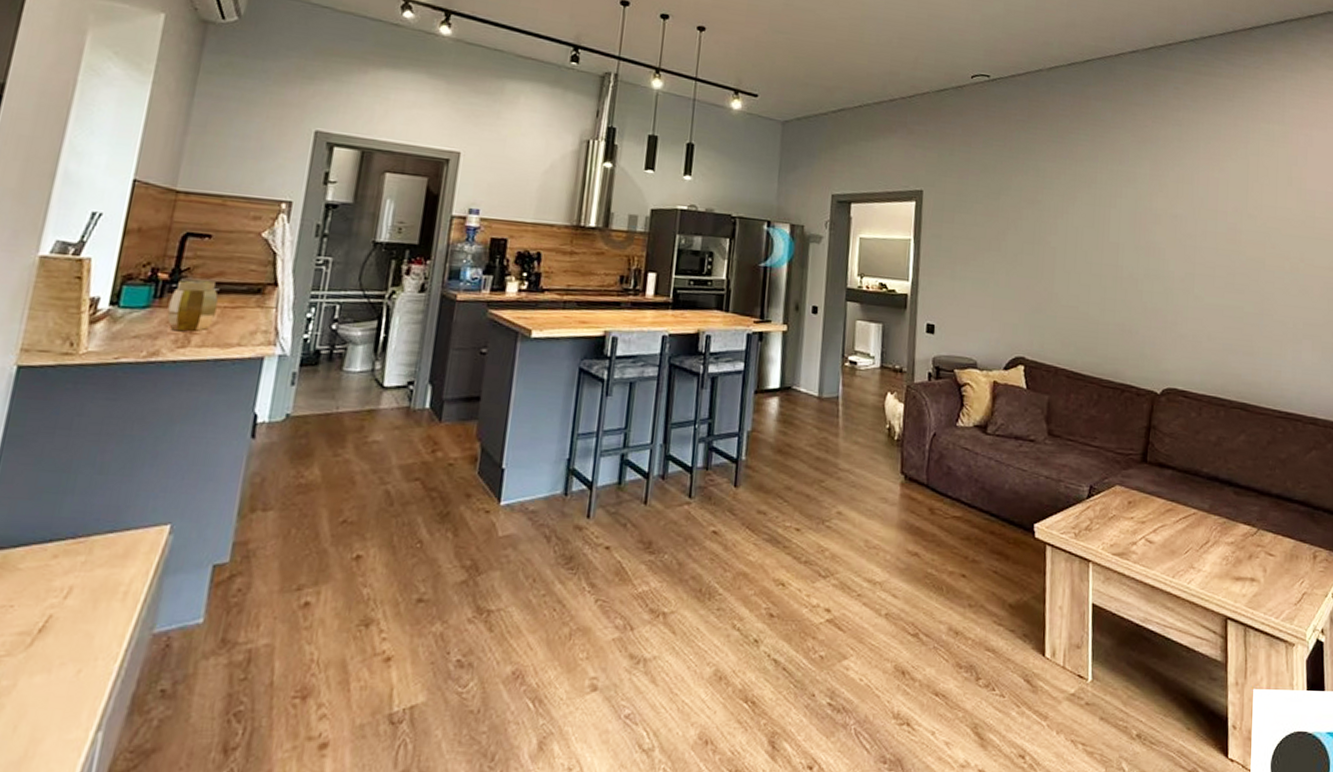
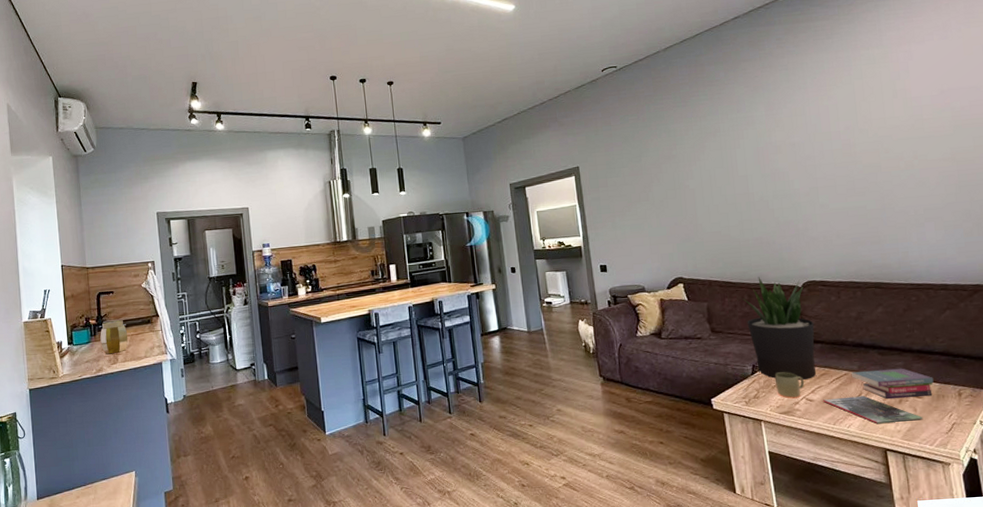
planter: none [1091,373,1168,514] -> present [742,277,816,380]
mug: none [1112,500,1147,537] -> present [774,372,805,399]
magazine: none [1164,542,1272,584] -> present [823,396,923,424]
books: none [1200,511,1289,555] -> present [850,368,934,399]

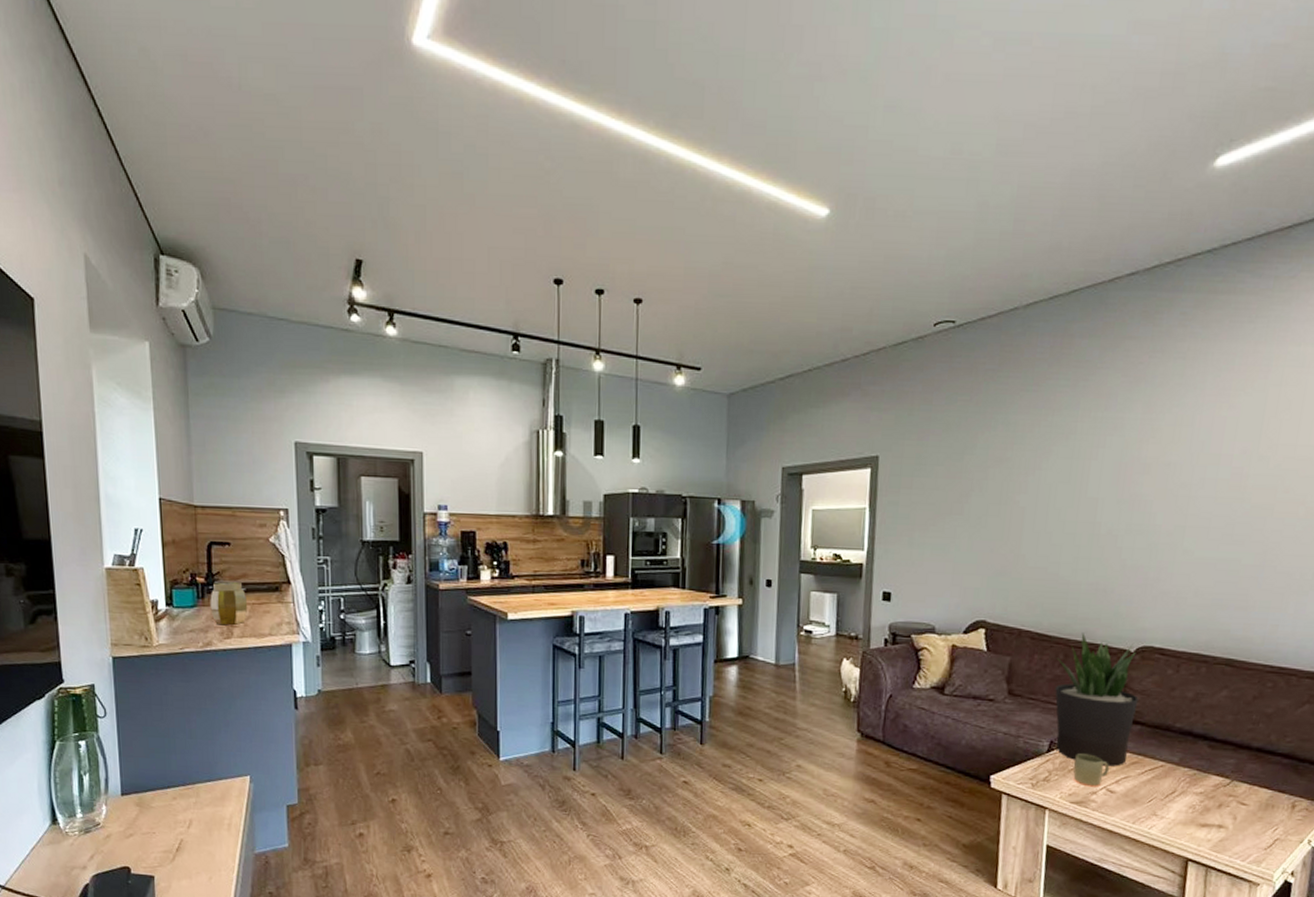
magazine: present [823,396,923,424] -> none [1126,792,1242,831]
books: present [850,368,934,399] -> none [1168,764,1267,805]

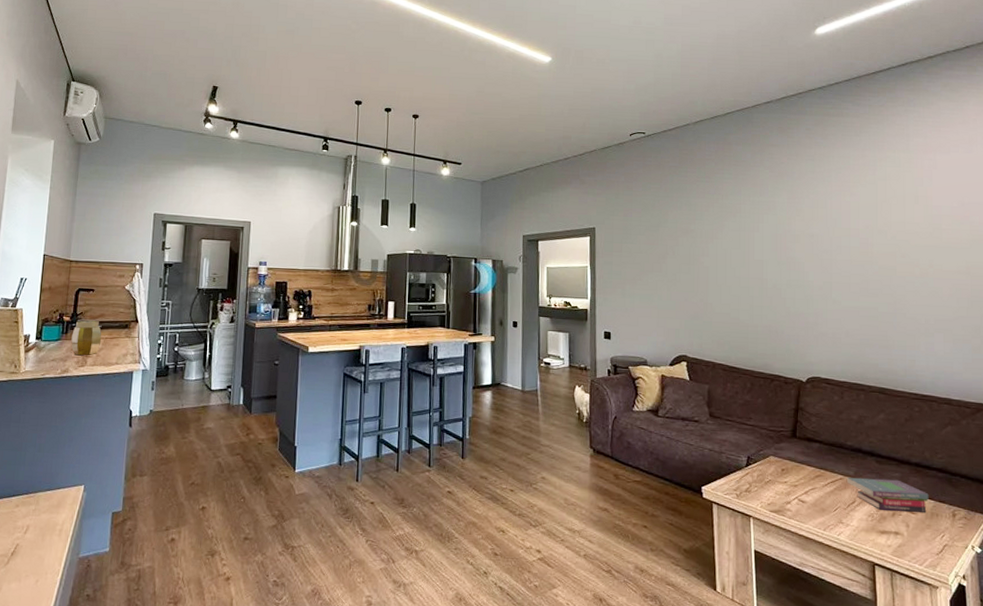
planter: present [1055,633,1139,766] -> none [745,366,814,479]
mug: present [1072,754,1110,787] -> none [768,468,799,497]
books: none [1168,764,1267,805] -> present [846,477,929,514]

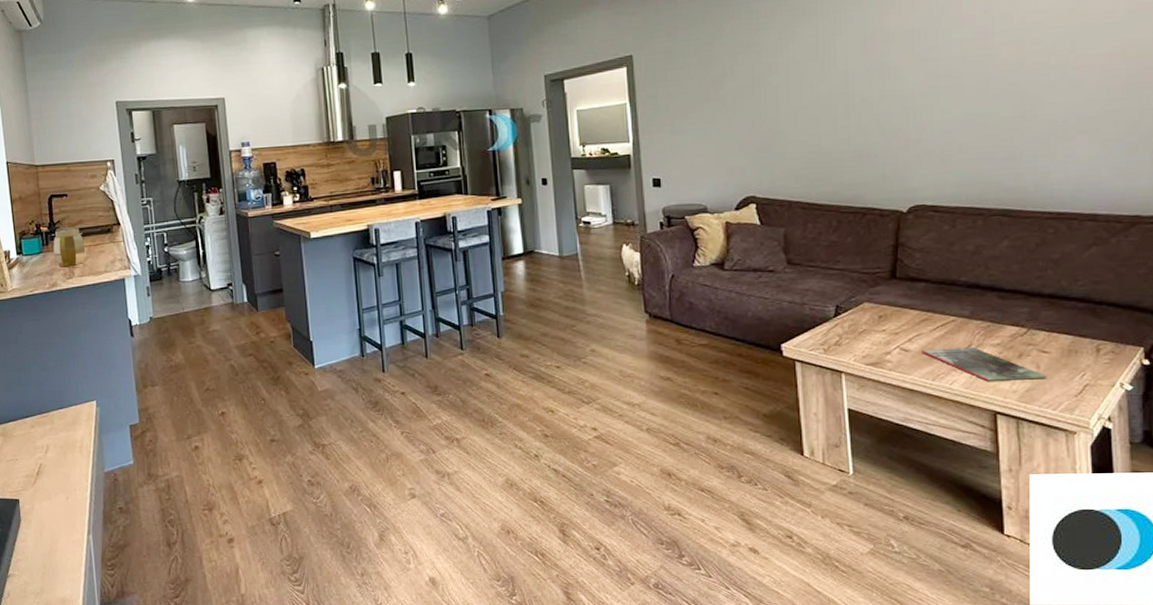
magazine: none [815,502,915,537] -> present [921,347,1048,382]
books: present [846,477,929,514] -> none [960,315,1066,352]

